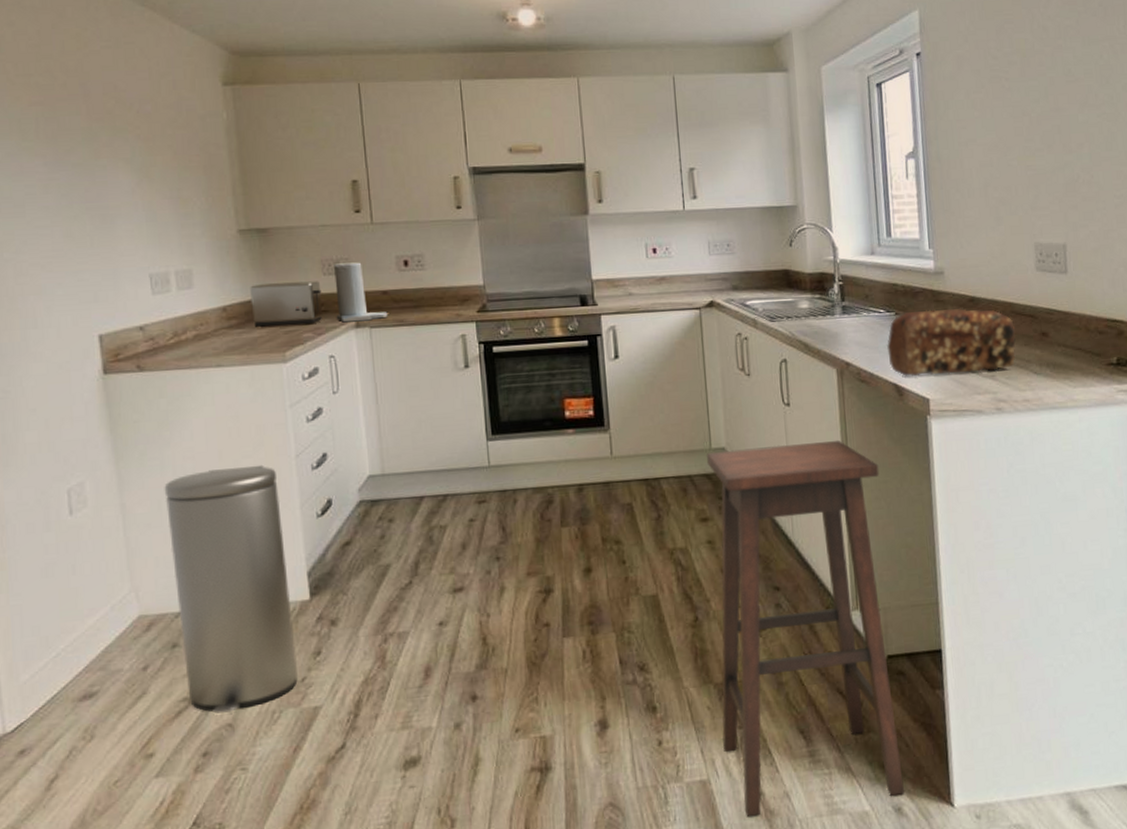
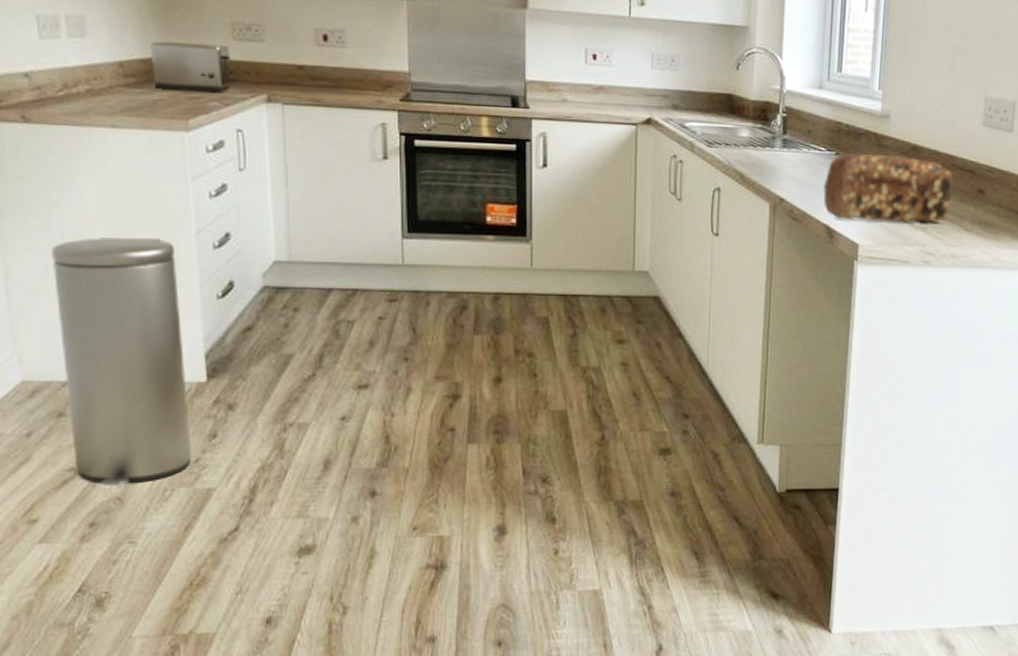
paper towel: present [334,262,388,323] -> none [245,29,303,96]
bar stool: present [707,440,904,817] -> none [618,274,800,626]

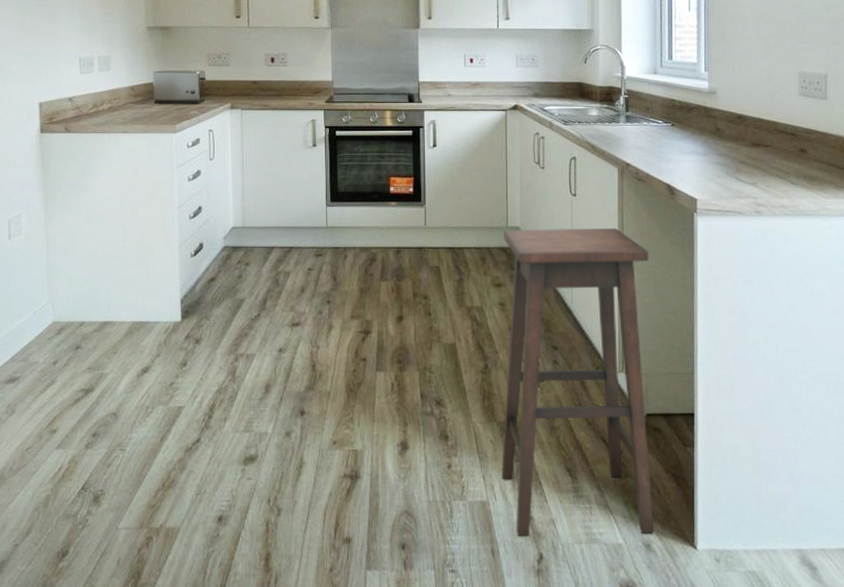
pedal bin: present [51,237,192,486] -> none [78,212,169,404]
bar stool: none [618,274,800,626] -> present [502,227,654,536]
bread loaf: present [823,153,953,223] -> none [663,123,778,179]

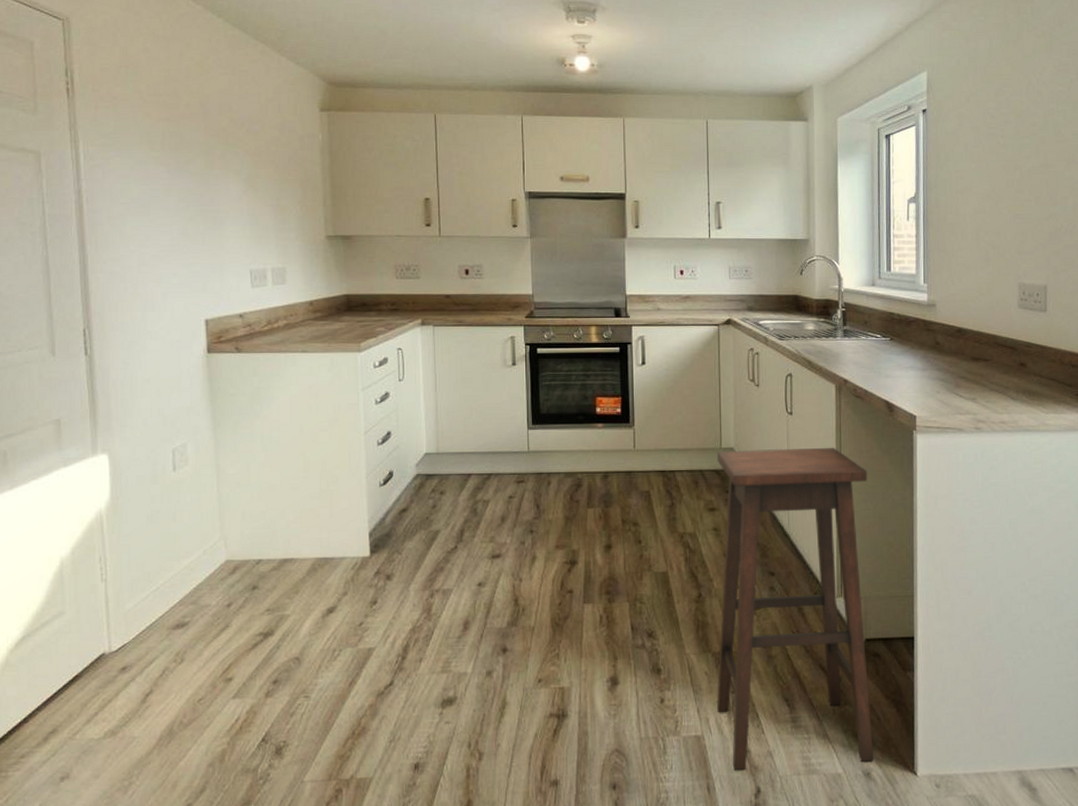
toaster: present [152,69,206,104] -> none [334,282,394,321]

